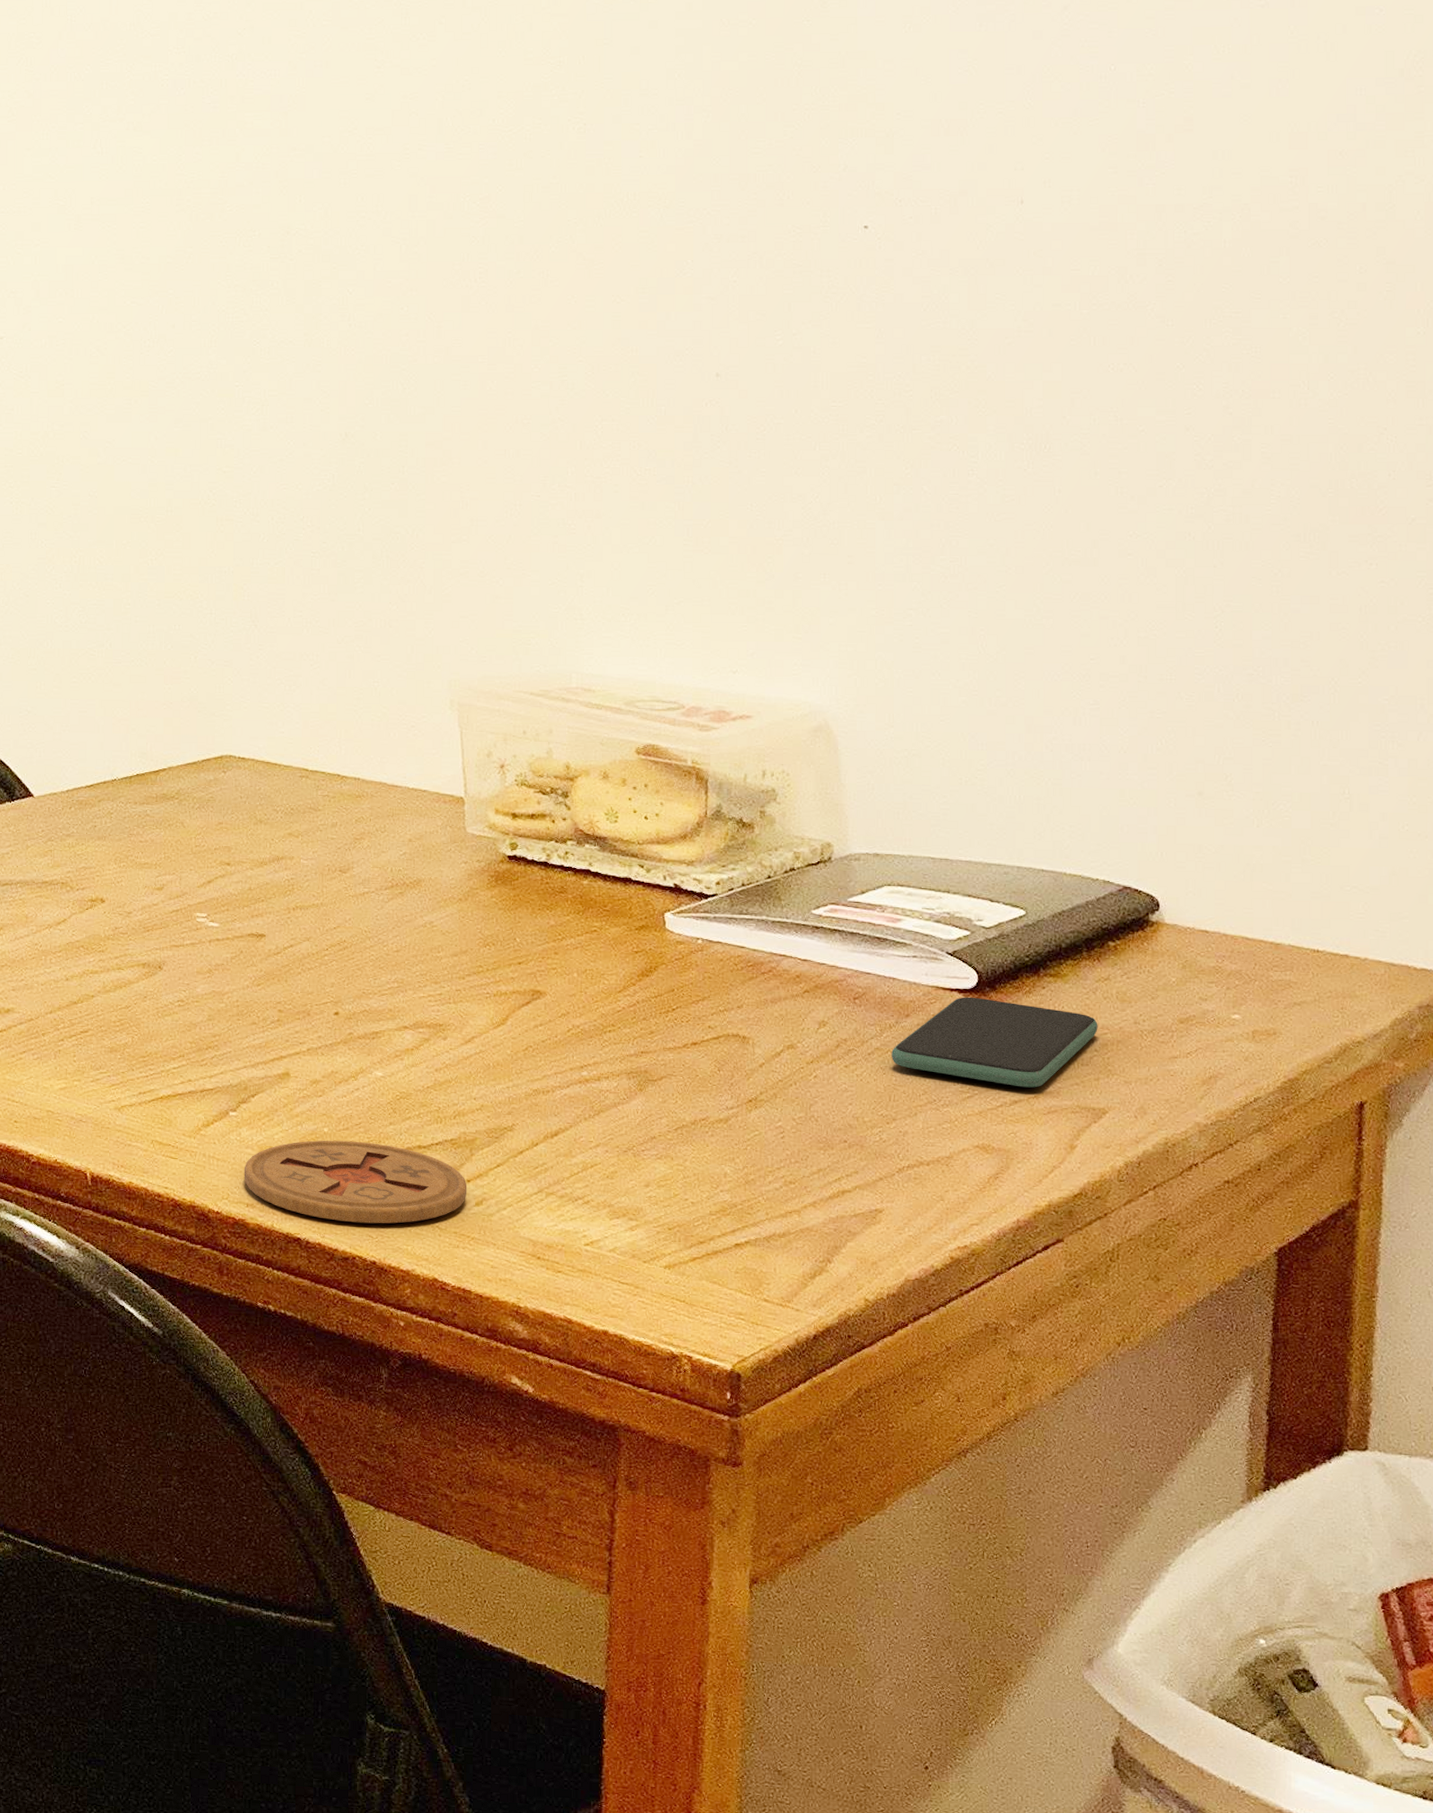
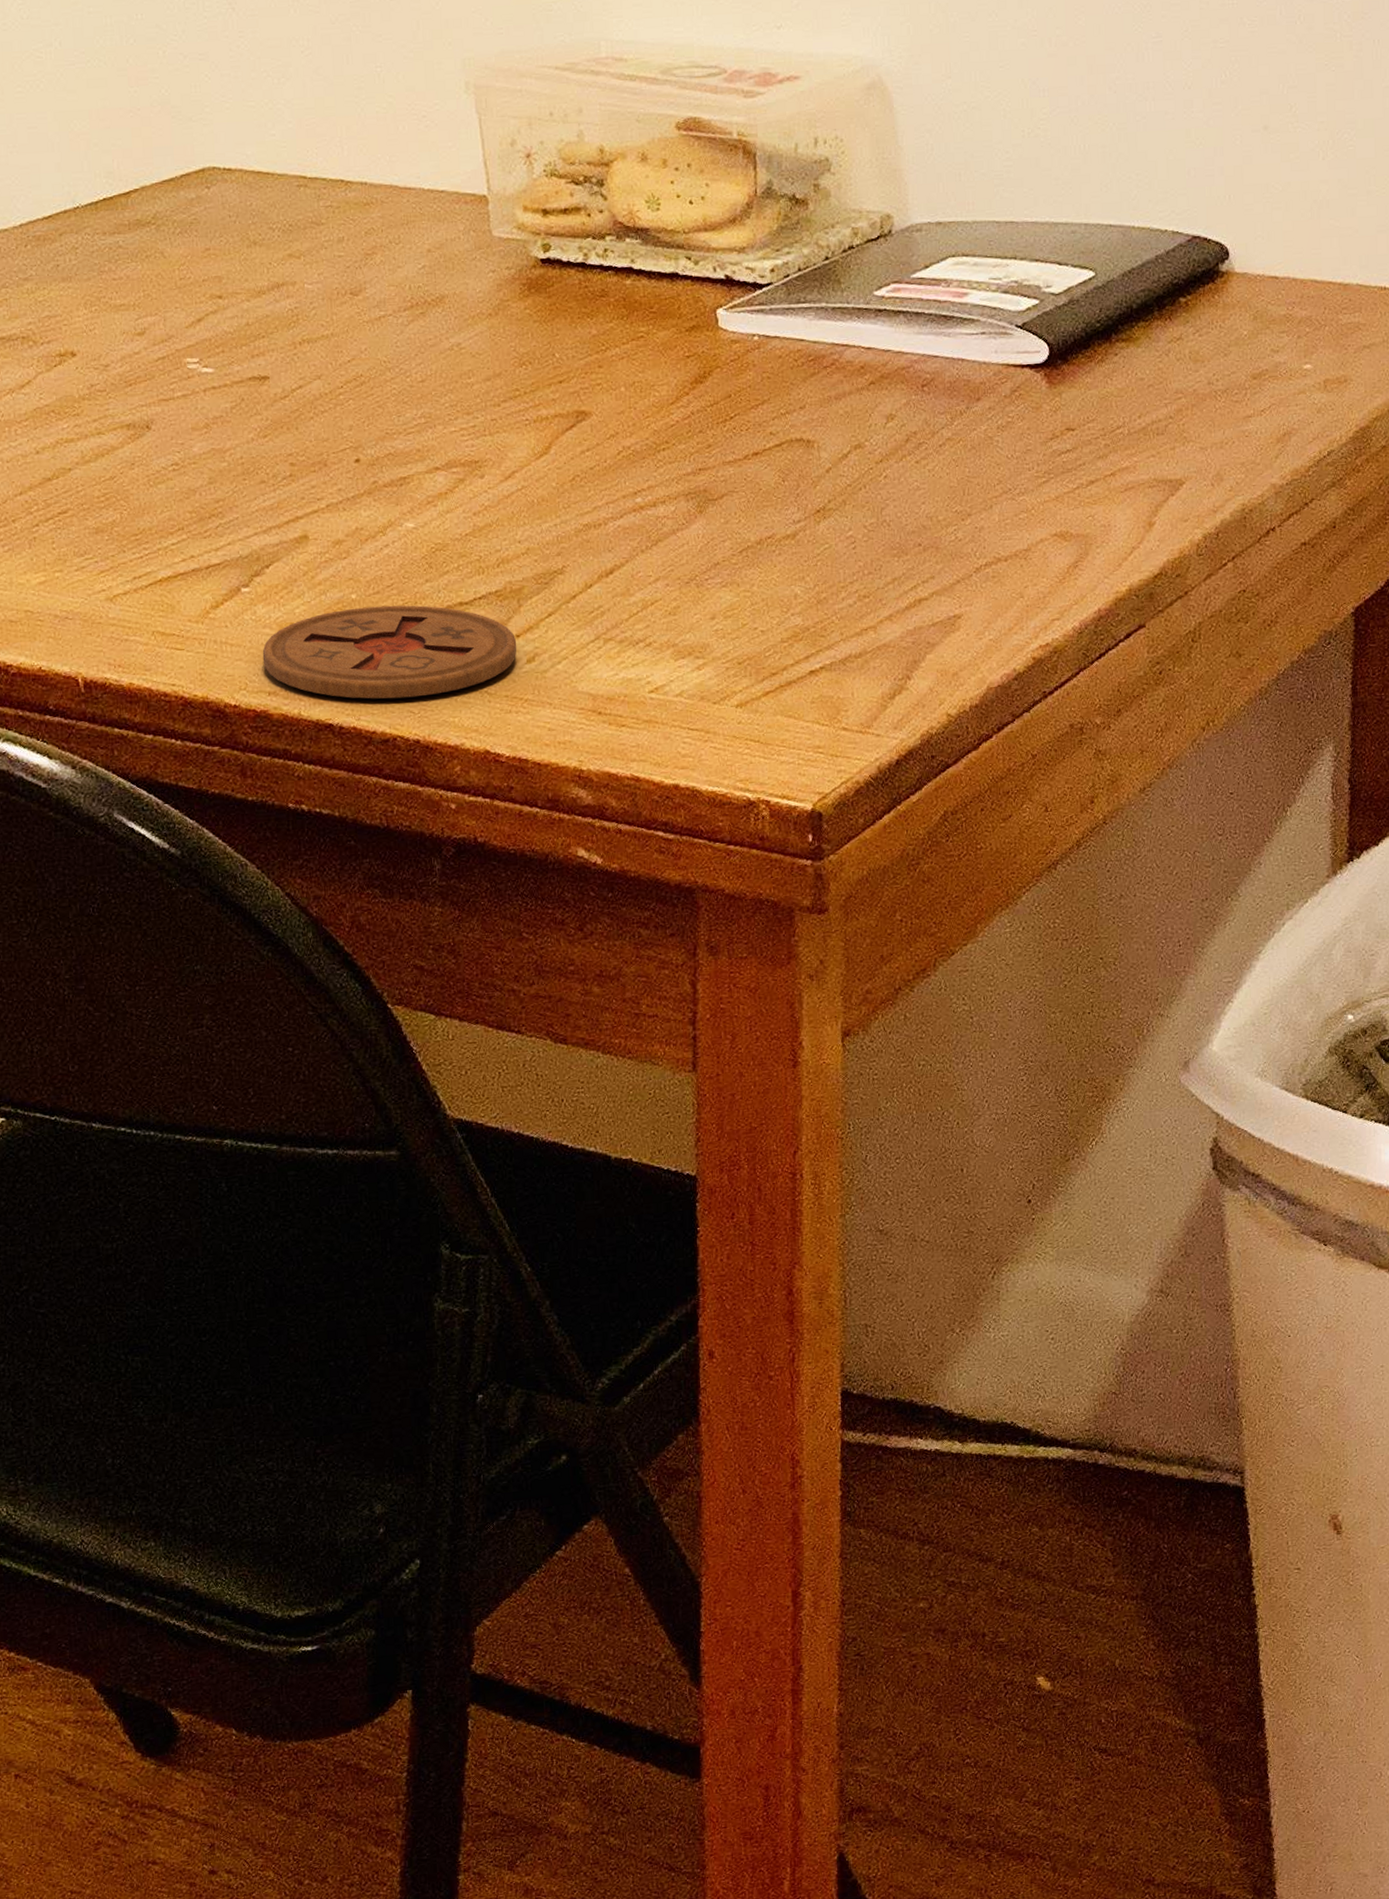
smartphone: present [891,997,1098,1088] -> none [963,371,1172,466]

